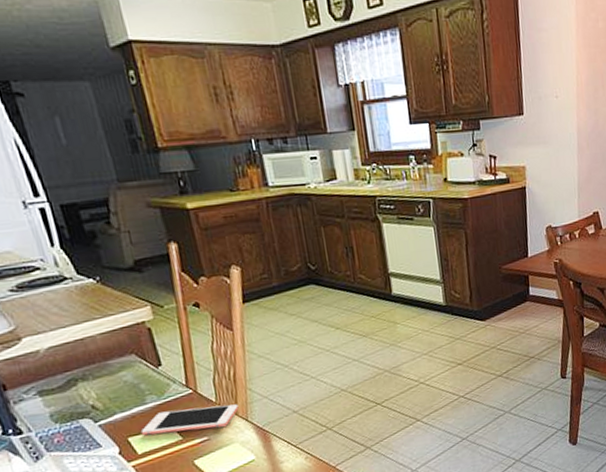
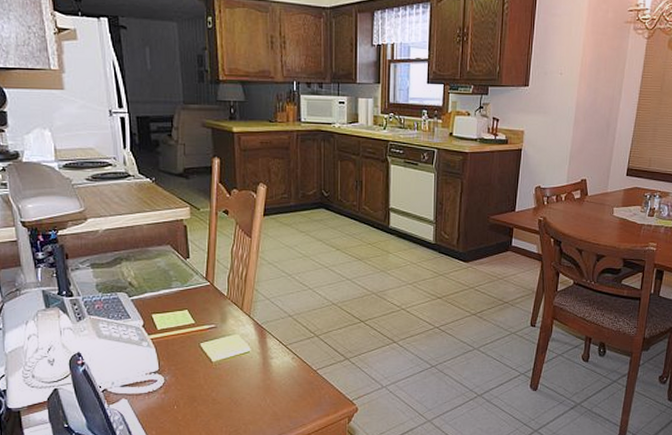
cell phone: present [140,404,239,436] -> none [163,297,244,318]

